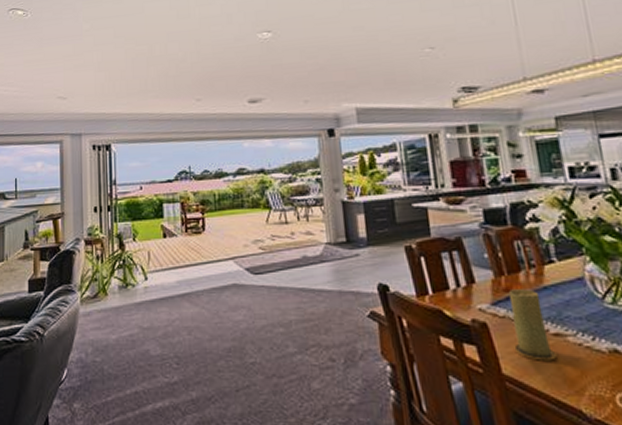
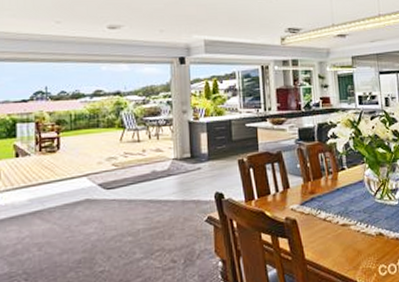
candle: present [509,289,557,361] -> none [313,191,343,246]

